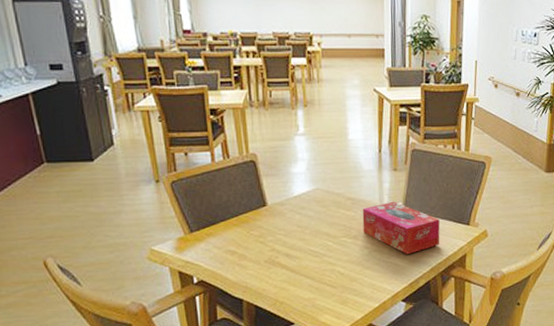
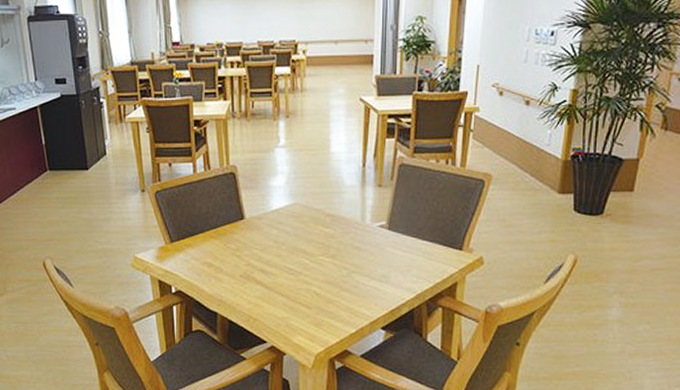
tissue box: present [362,201,440,255] -> none [342,220,428,279]

